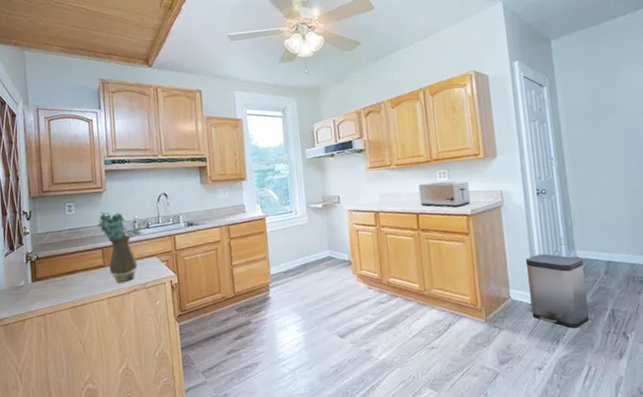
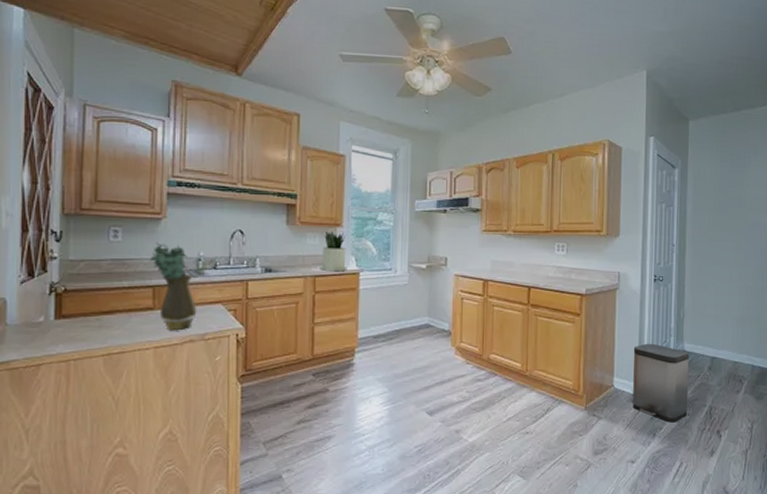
planter: none [232,184,255,220] -> present [320,230,347,272]
toaster: present [418,180,471,208] -> none [534,255,587,285]

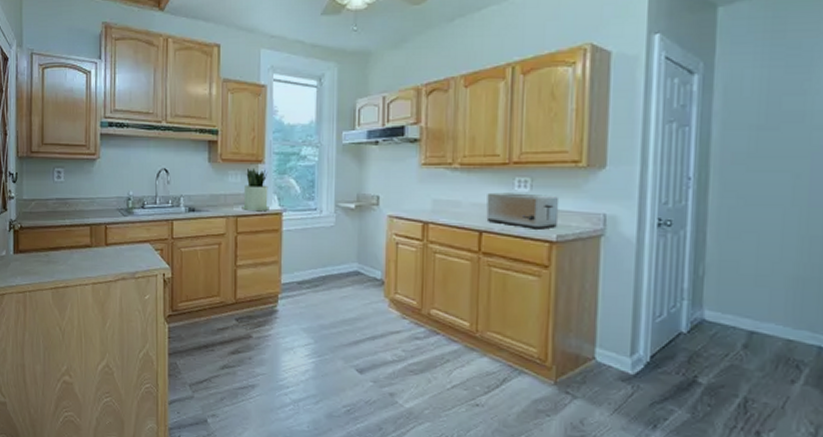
vase: present [149,241,197,330] -> none [87,181,128,267]
toaster: none [534,255,587,285] -> present [486,192,560,230]
pedal bin: present [633,343,690,423] -> none [623,307,713,414]

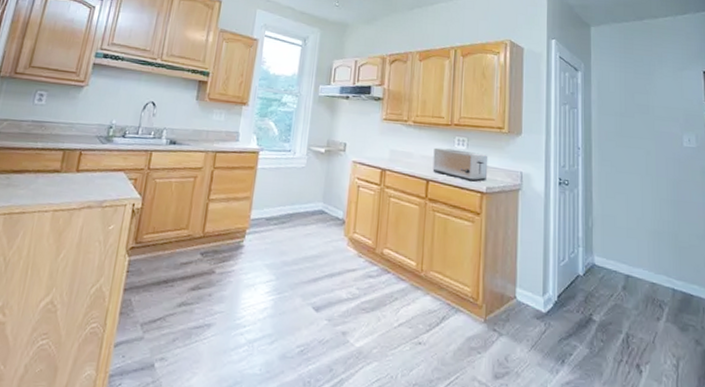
planter: present [242,167,269,212] -> none [221,108,251,150]

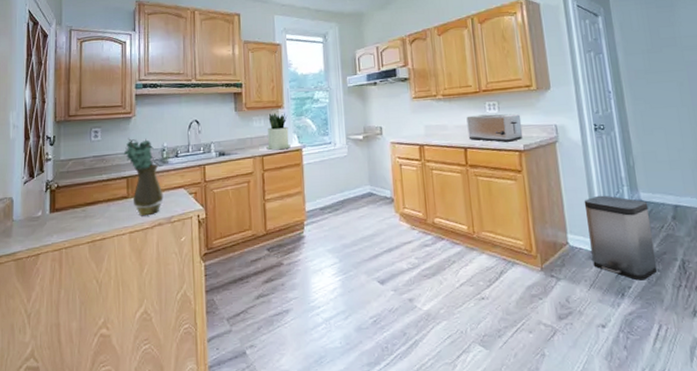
vase: none [64,107,102,195] -> present [123,137,164,215]
planter: none [221,108,251,150] -> present [266,112,291,151]
pedal bin: none [537,252,601,349] -> present [583,195,657,281]

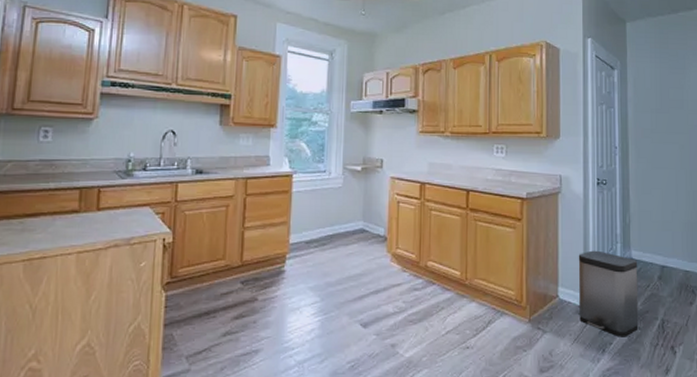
vase: present [123,137,164,215] -> none [78,142,124,234]
planter: present [266,112,291,151] -> none [252,131,280,174]
toaster: present [466,113,523,142] -> none [472,157,528,188]

